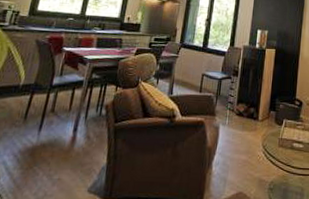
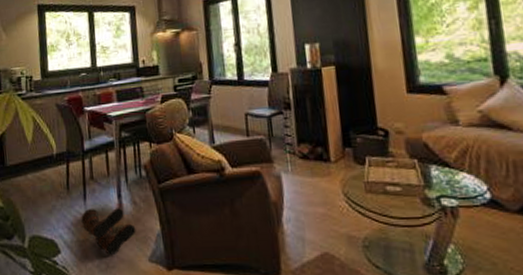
boots: none [30,138,83,184] -> present [81,208,136,255]

